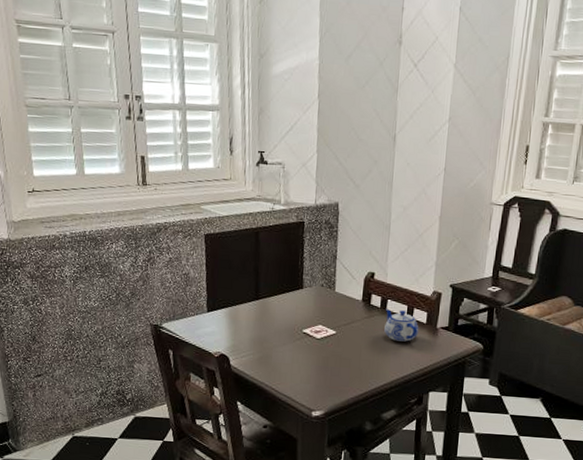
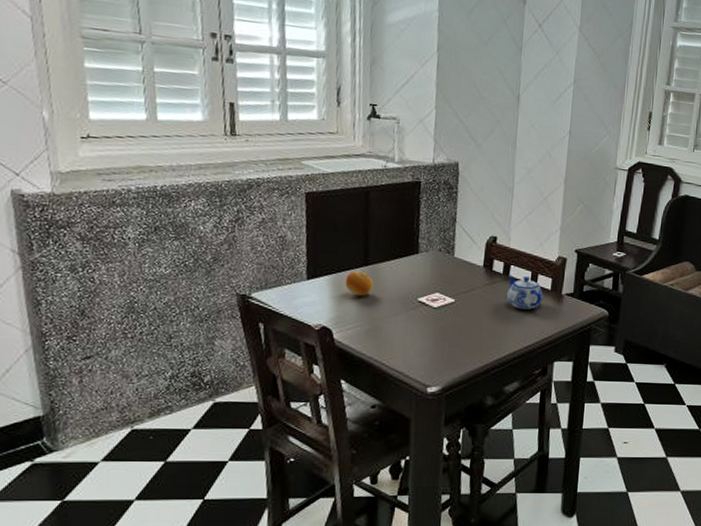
fruit: none [239,303,264,327] -> present [345,270,374,296]

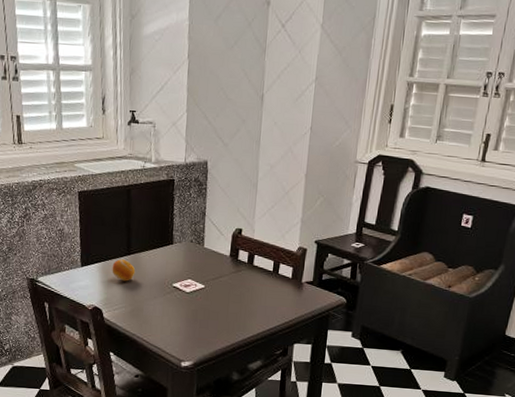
teapot: present [507,274,544,310] -> none [251,263,285,296]

